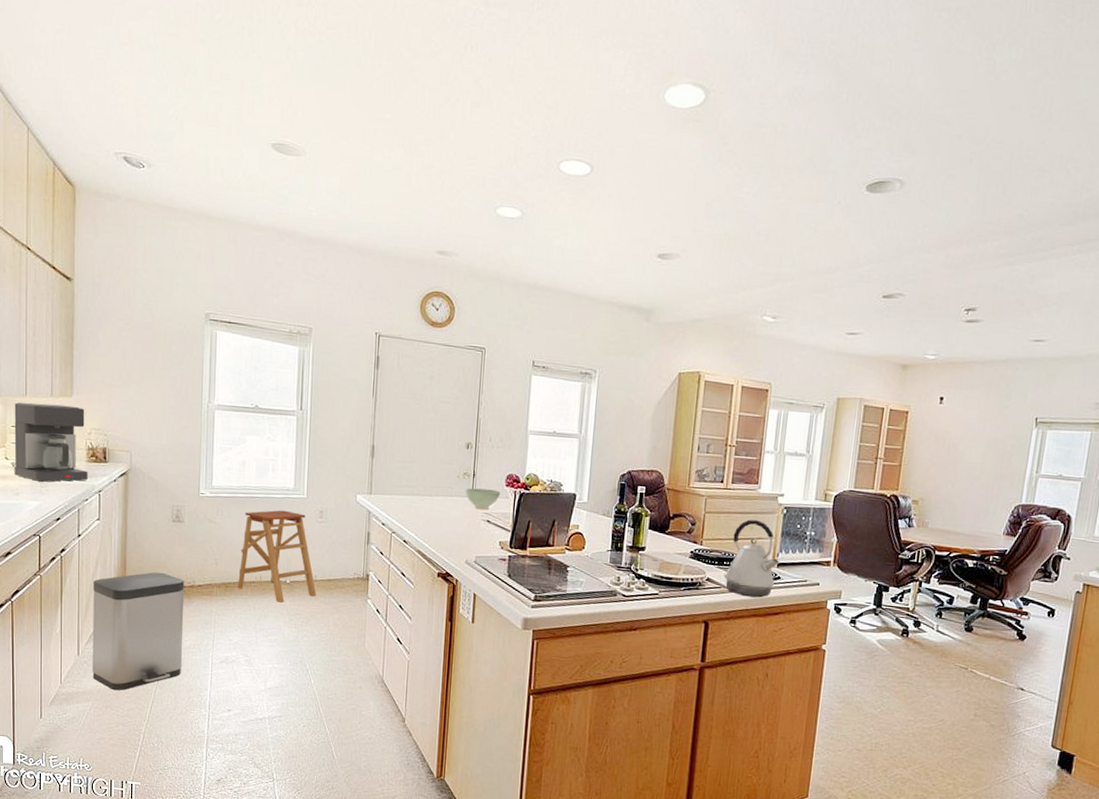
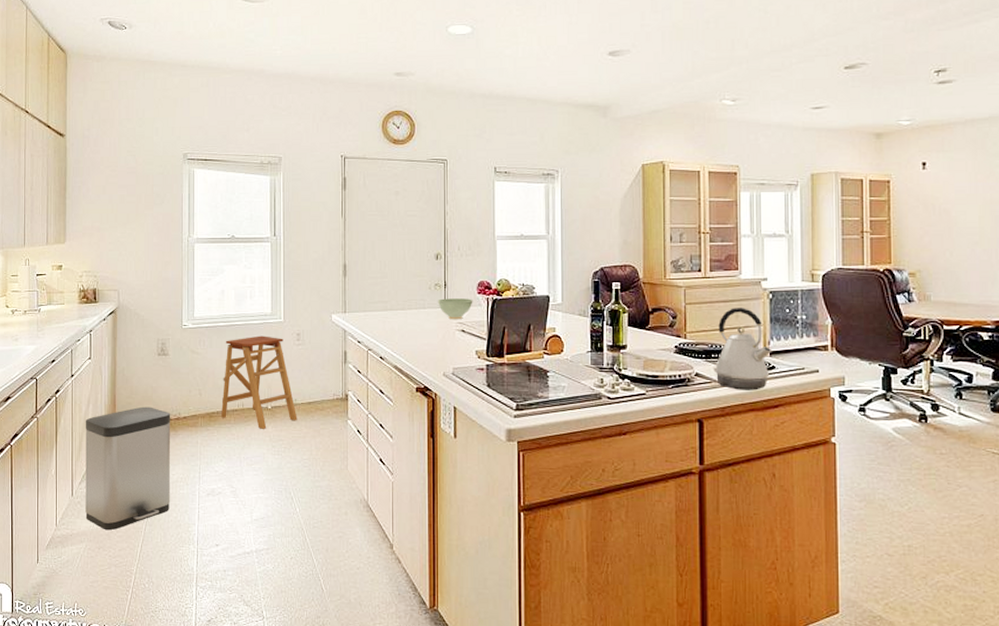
coffee maker: present [14,402,88,482] -> none [14,252,80,326]

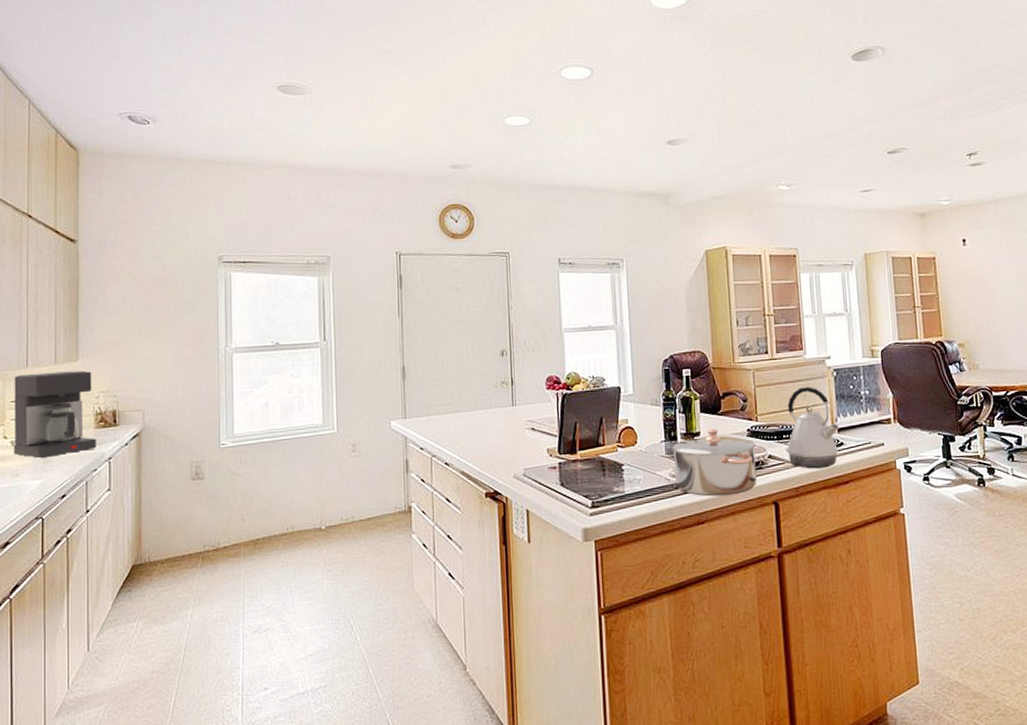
coffee maker: none [14,252,80,326] -> present [13,370,96,458]
pedal bin: present [85,406,171,531] -> none [105,539,209,687]
step ladder: present [221,335,298,429] -> none [268,449,356,553]
bowl: present [437,298,473,320] -> none [504,395,542,418]
cooking pot: none [597,342,684,410] -> present [671,428,756,497]

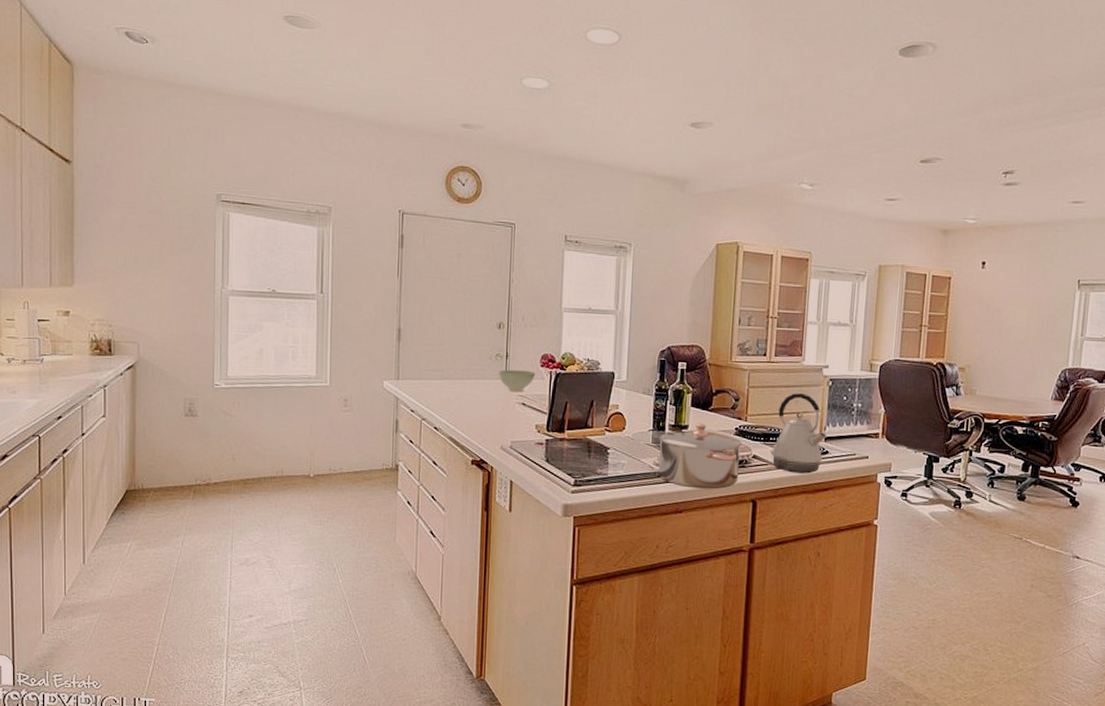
coffee maker: present [13,370,96,458] -> none [9,293,92,378]
bowl: none [504,395,542,418] -> present [497,369,536,393]

